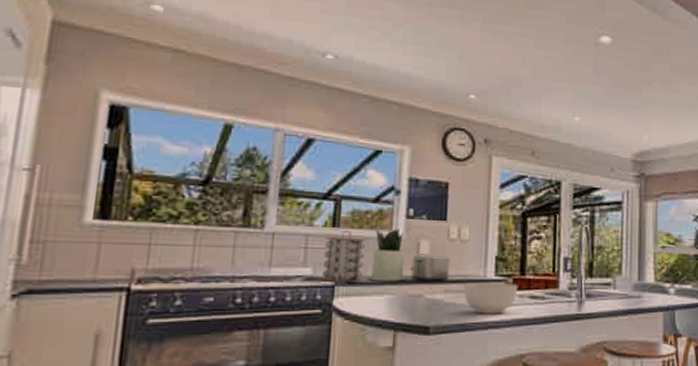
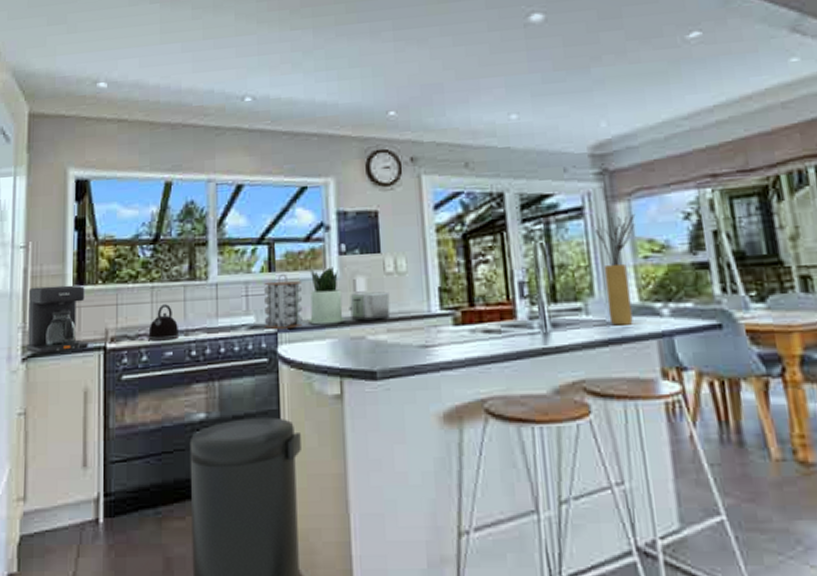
coffee maker: none [19,216,109,292] -> present [26,285,88,355]
kettle: none [185,249,224,287] -> present [148,304,180,343]
bowl: present [463,282,518,314] -> none [407,316,469,354]
vase: none [628,212,660,299] -> present [594,214,636,326]

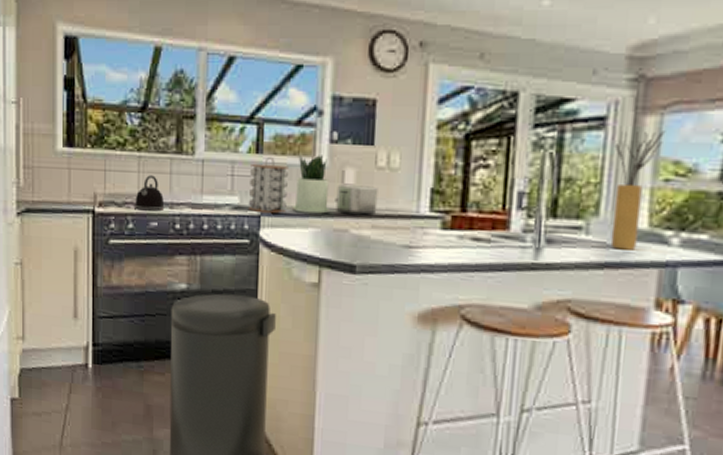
coffee maker: present [26,285,88,355] -> none [21,144,78,212]

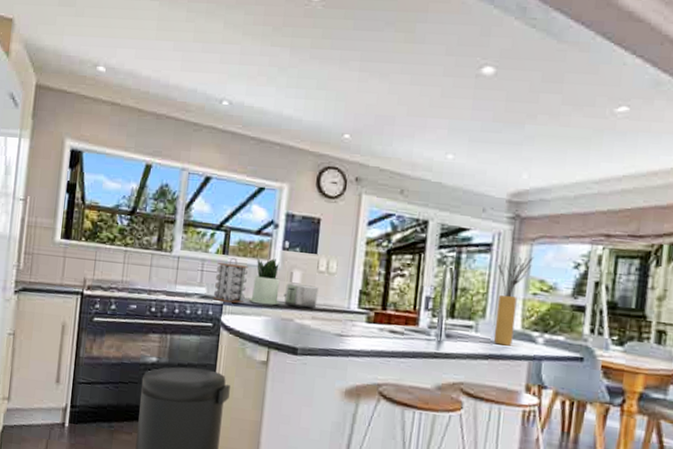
kettle: present [135,175,165,213] -> none [118,266,144,297]

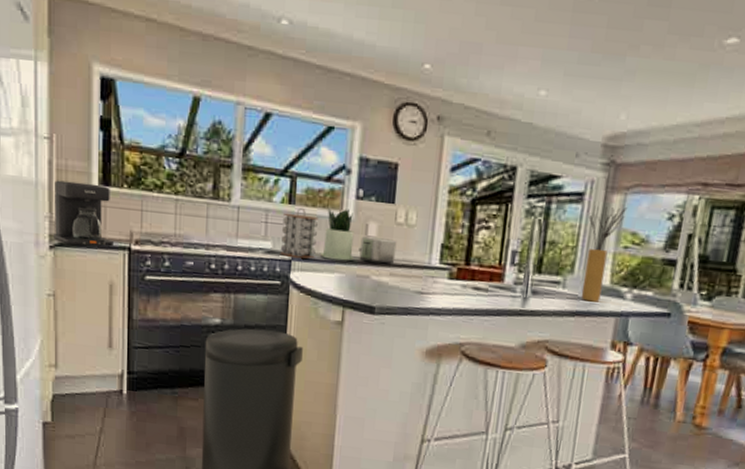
coffee maker: none [19,234,70,292] -> present [54,180,114,247]

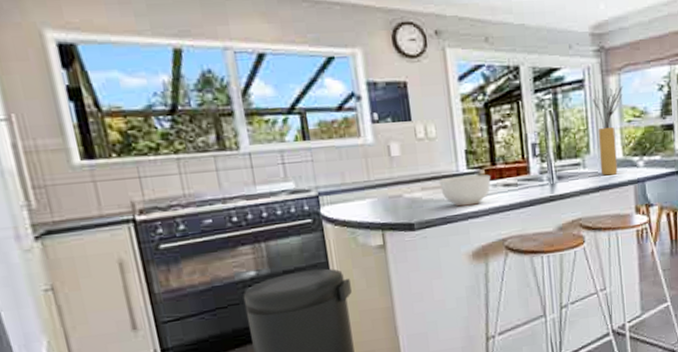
coffee maker: present [54,180,114,247] -> none [25,159,114,232]
spice rack: present [280,207,318,260] -> none [300,141,343,194]
planter: present [321,207,355,262] -> none [344,134,384,187]
toaster: present [358,236,397,264] -> none [385,155,424,182]
bowl: none [408,268,462,302] -> present [438,174,491,207]

